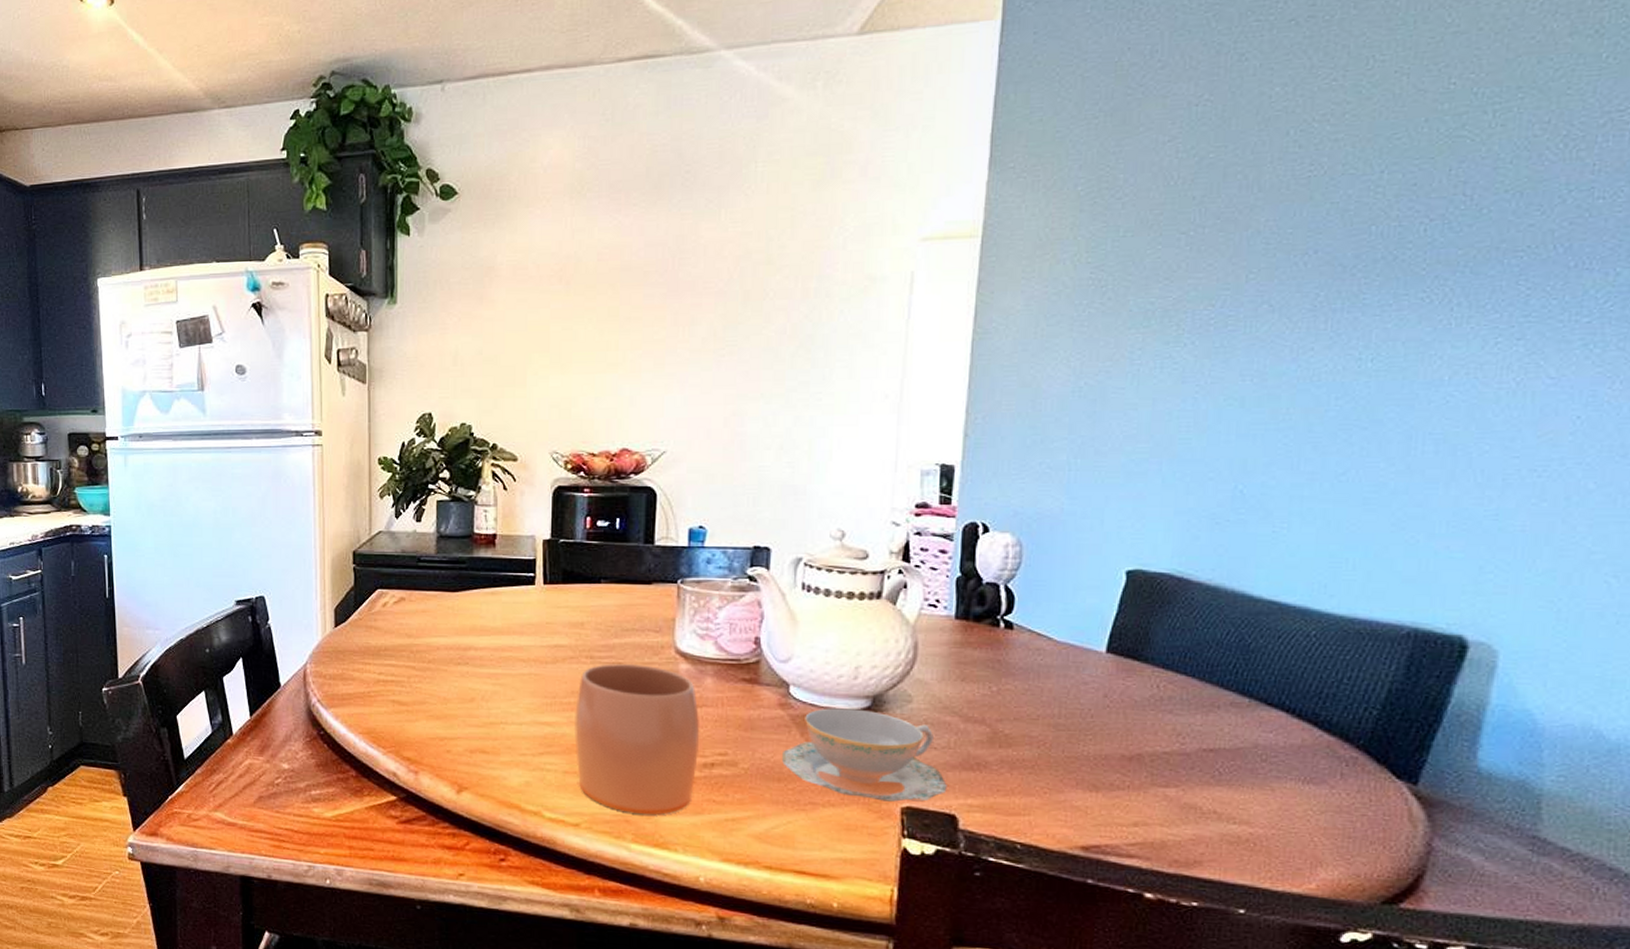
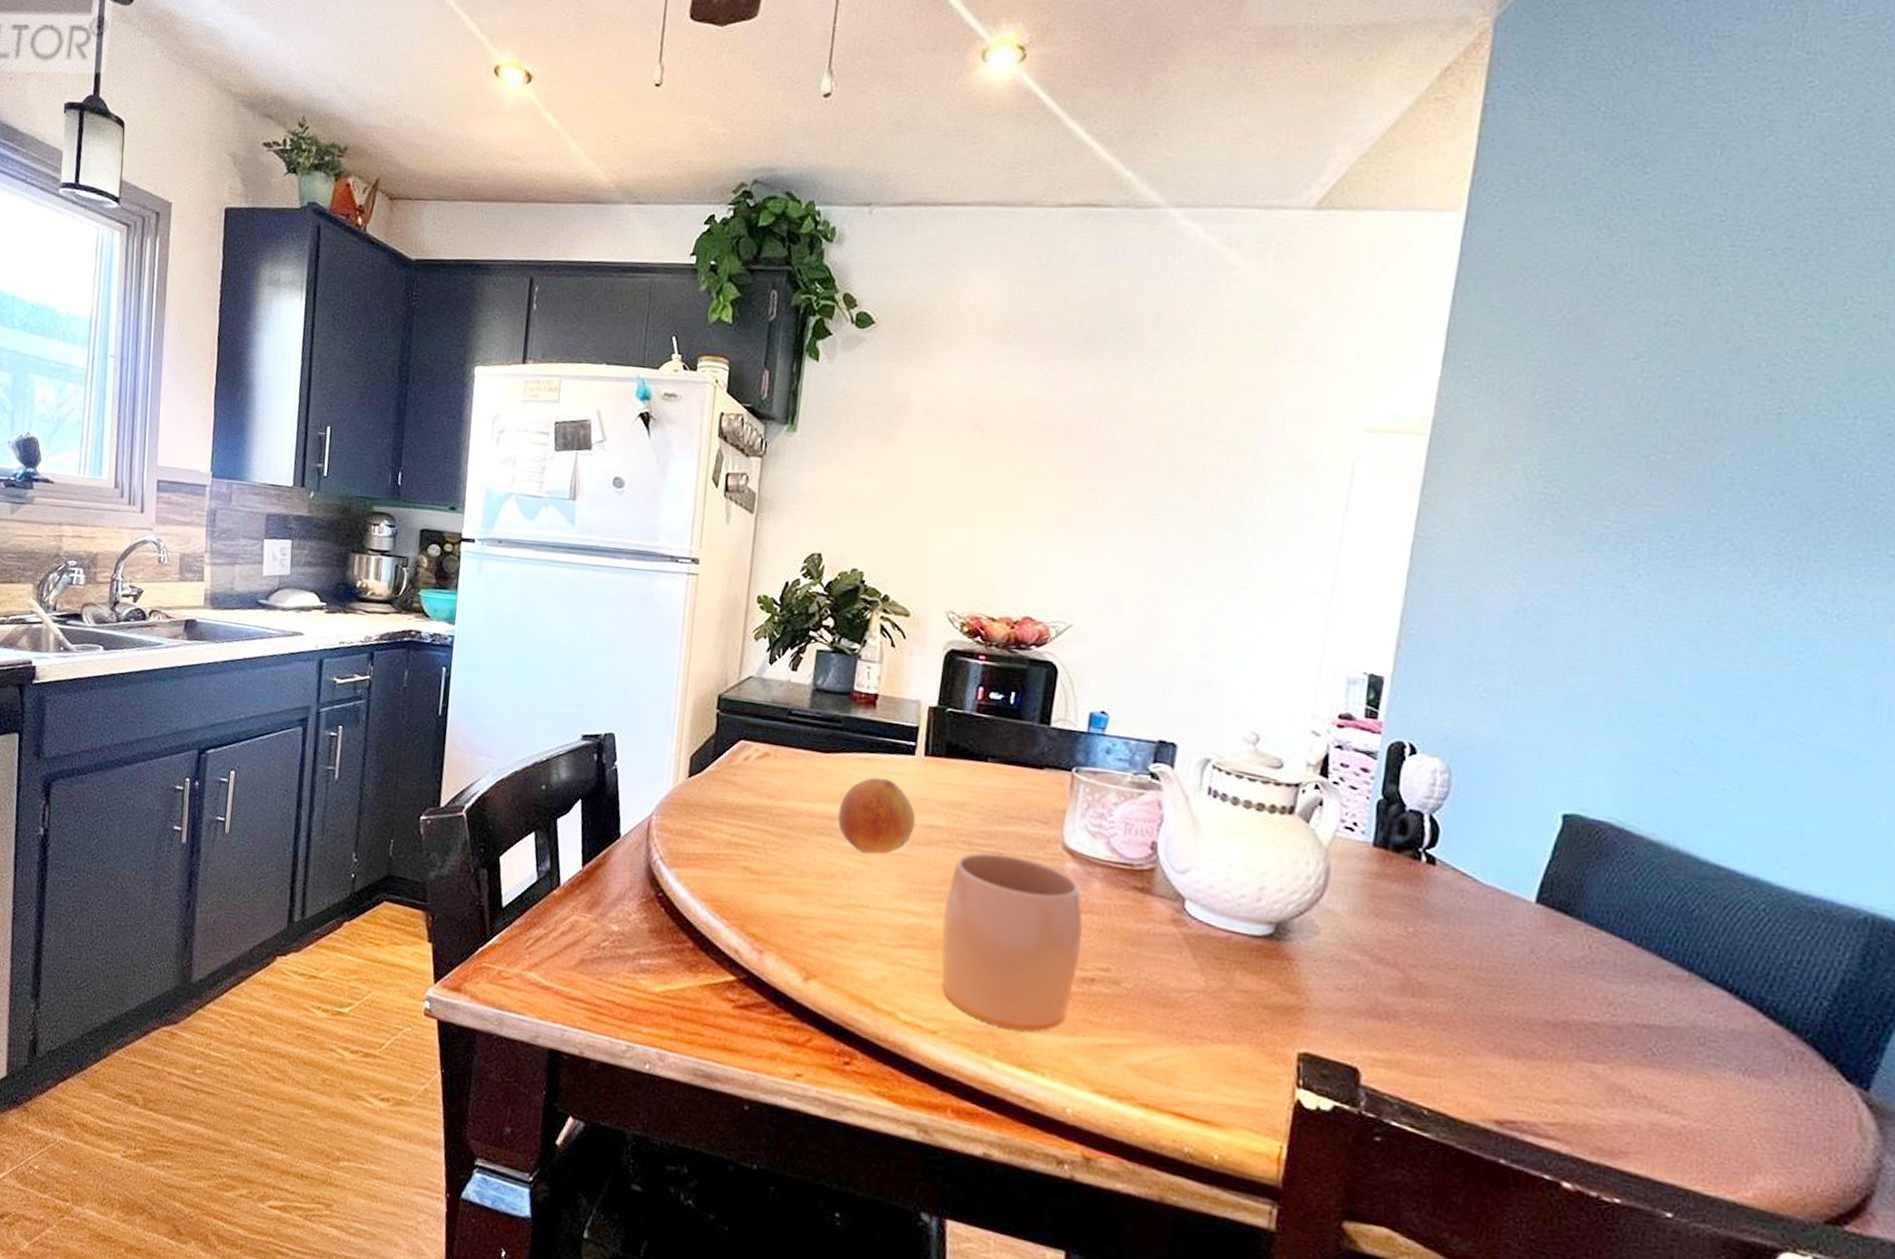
fruit: none [472,609,541,676] -> present [837,777,916,855]
teacup: present [781,708,947,803] -> none [1169,930,1351,1049]

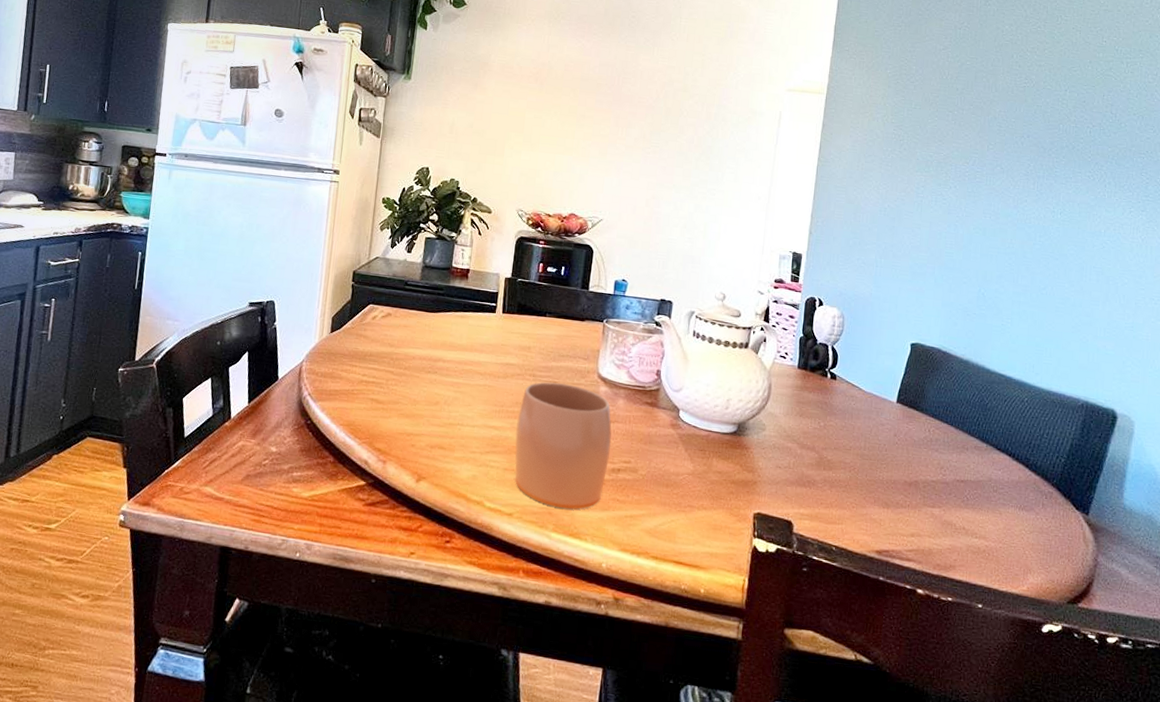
fruit: present [837,777,916,855] -> none [440,330,497,386]

